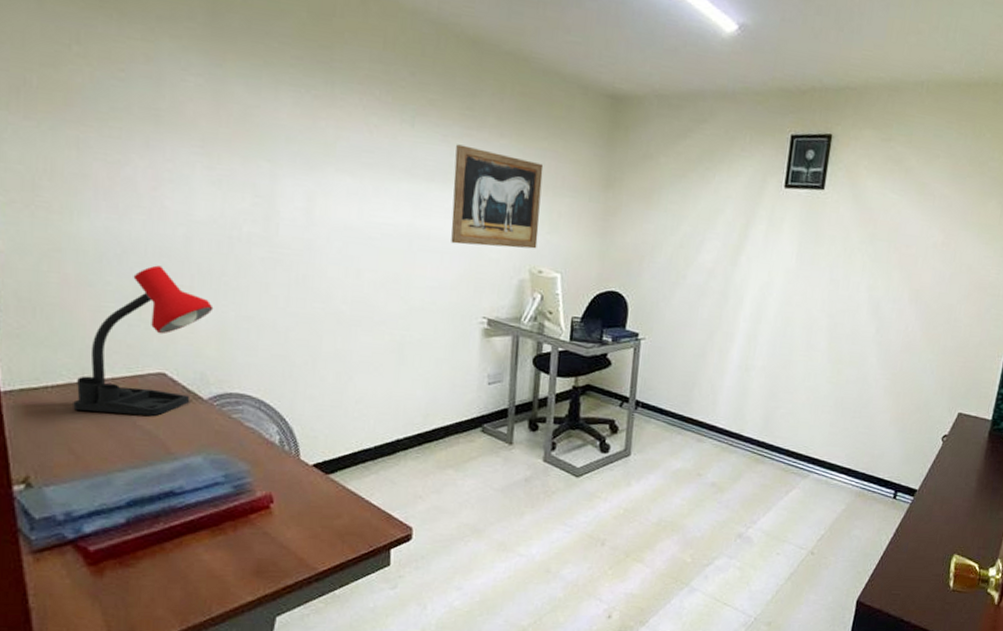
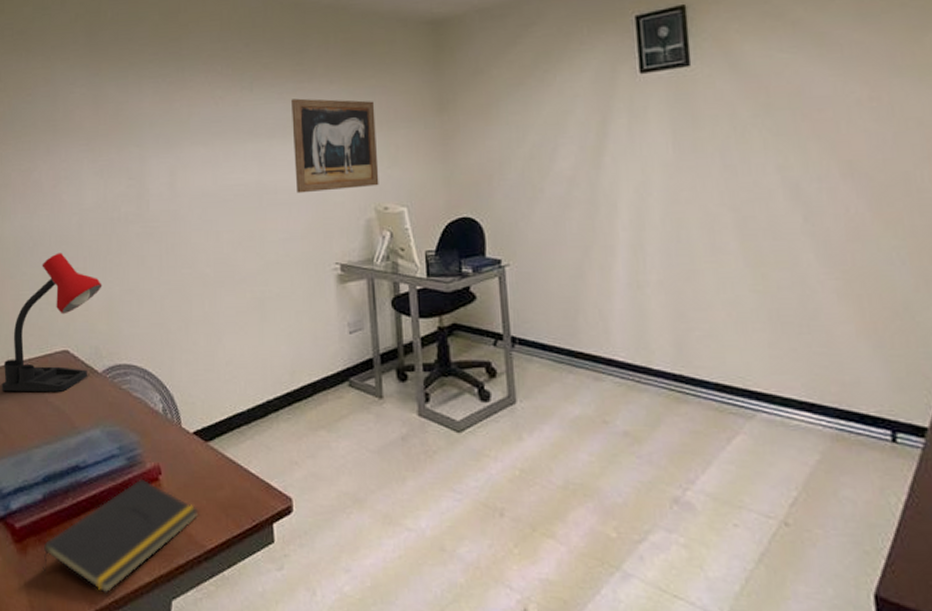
notepad: none [123,506,313,612] -> present [43,478,199,594]

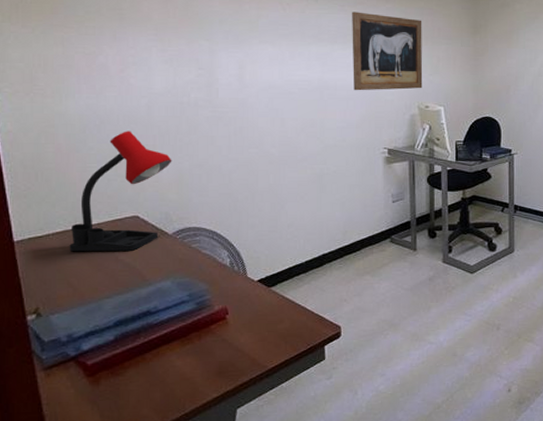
notepad: present [43,478,199,594] -> none [115,318,262,409]

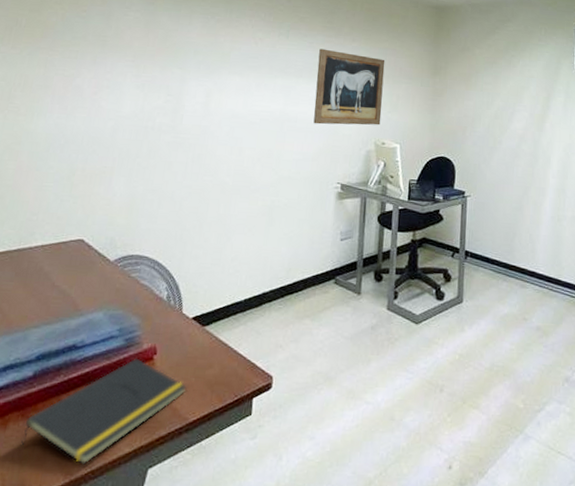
desk lamp: present [69,131,172,251] -> none [7,151,127,277]
notepad: none [115,318,262,409] -> present [21,358,187,465]

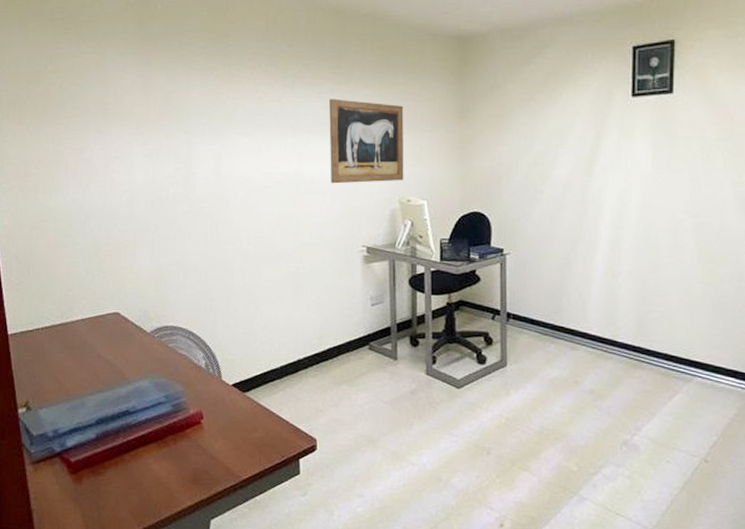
notepad: present [21,358,187,465] -> none [96,422,236,515]

